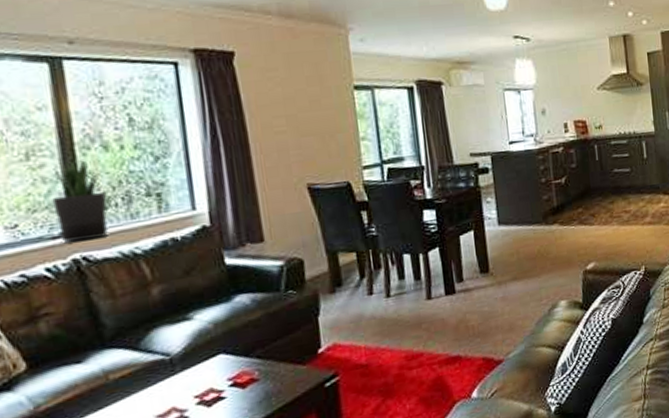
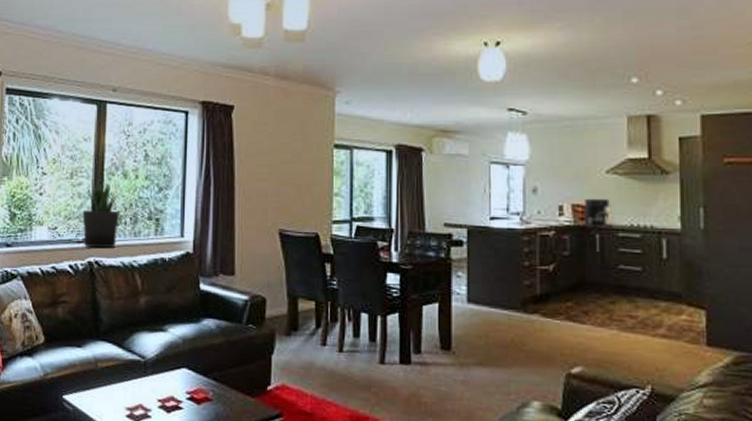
coffee maker: none [583,112,607,141] -> present [583,198,614,229]

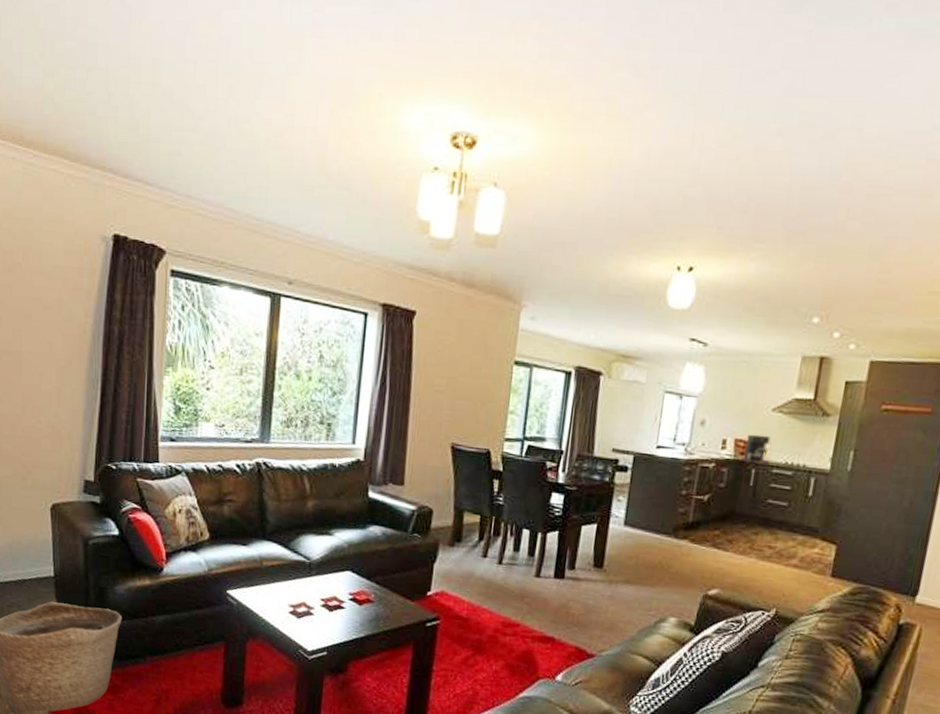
planter: present [82,179,119,249] -> none [251,377,290,450]

